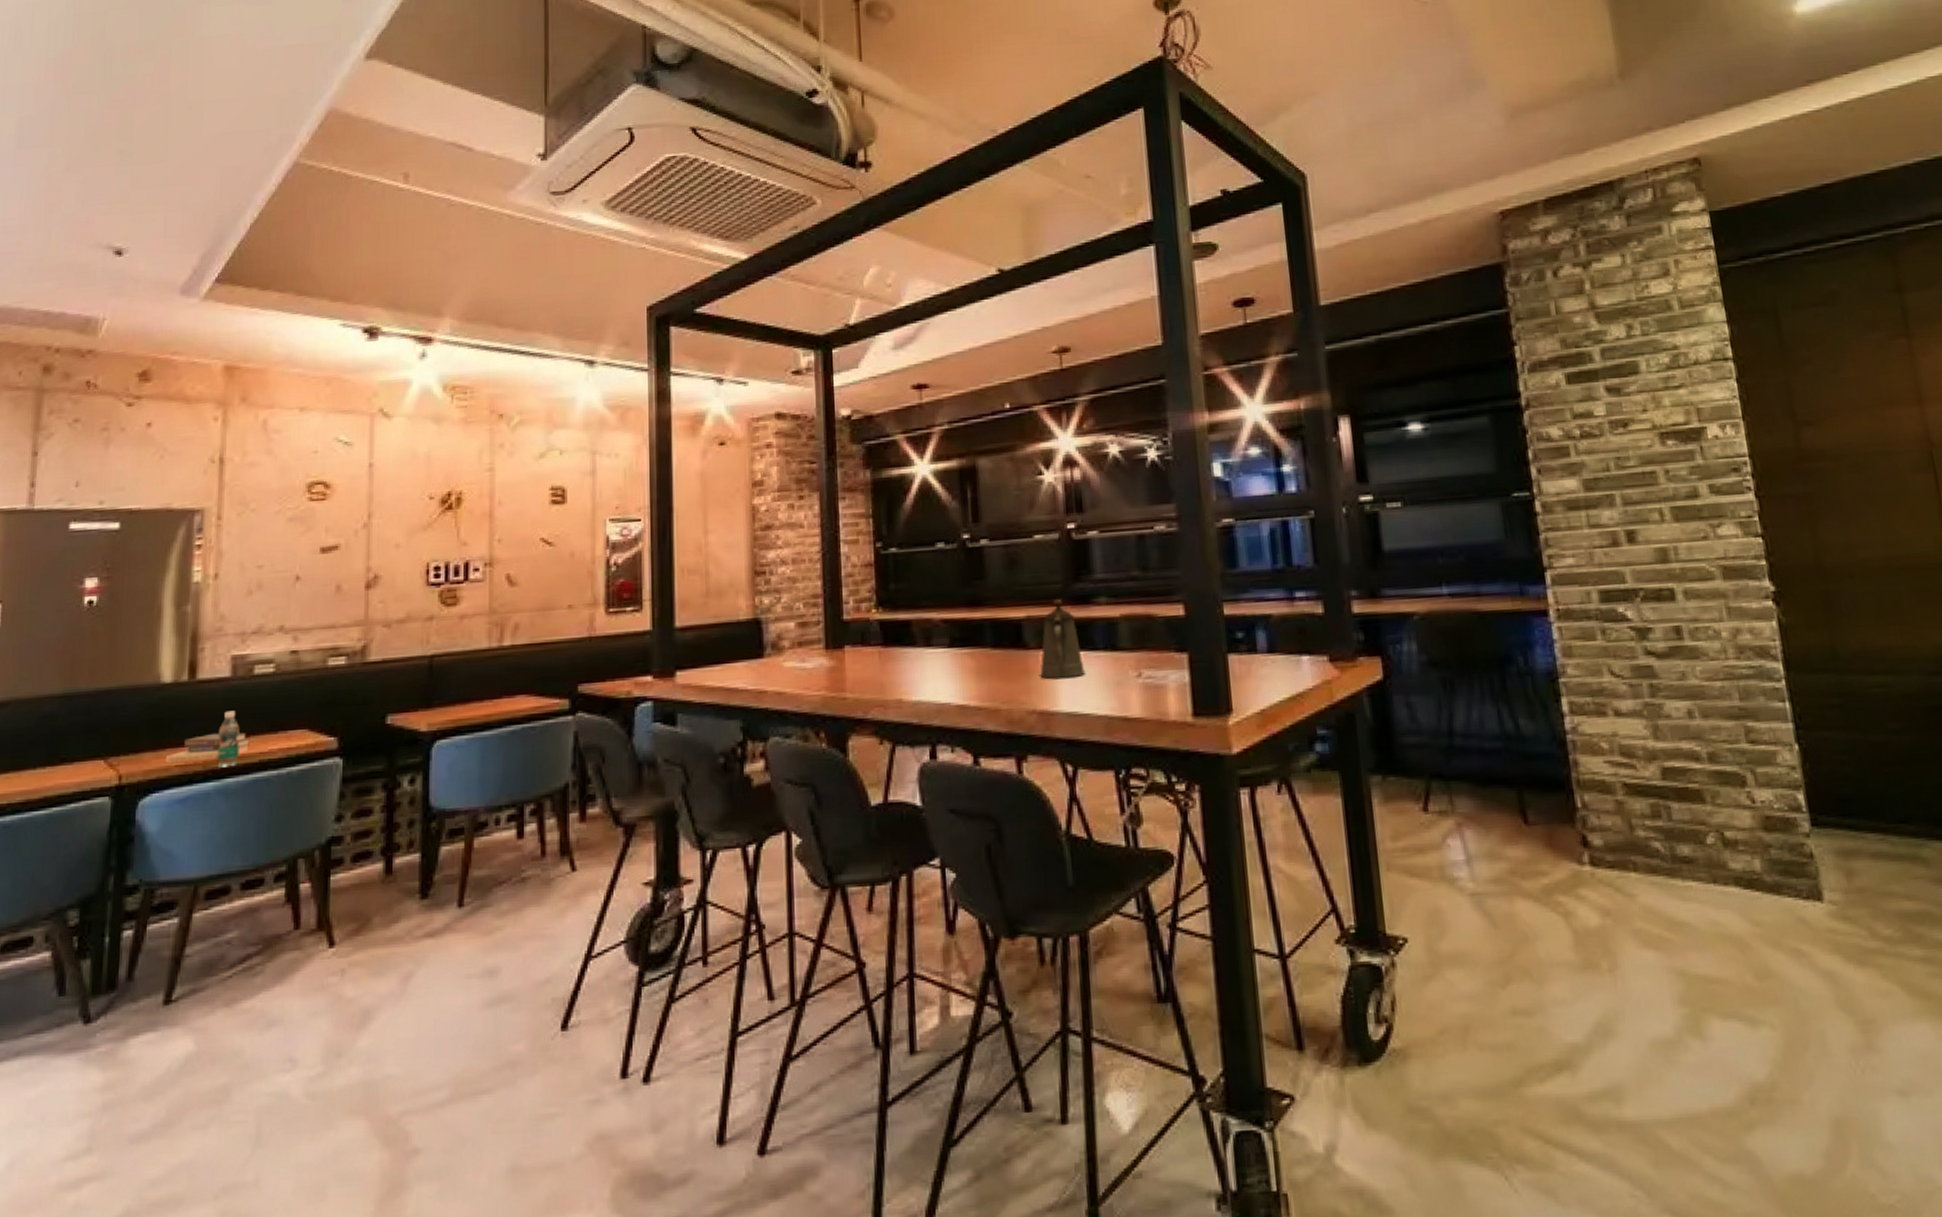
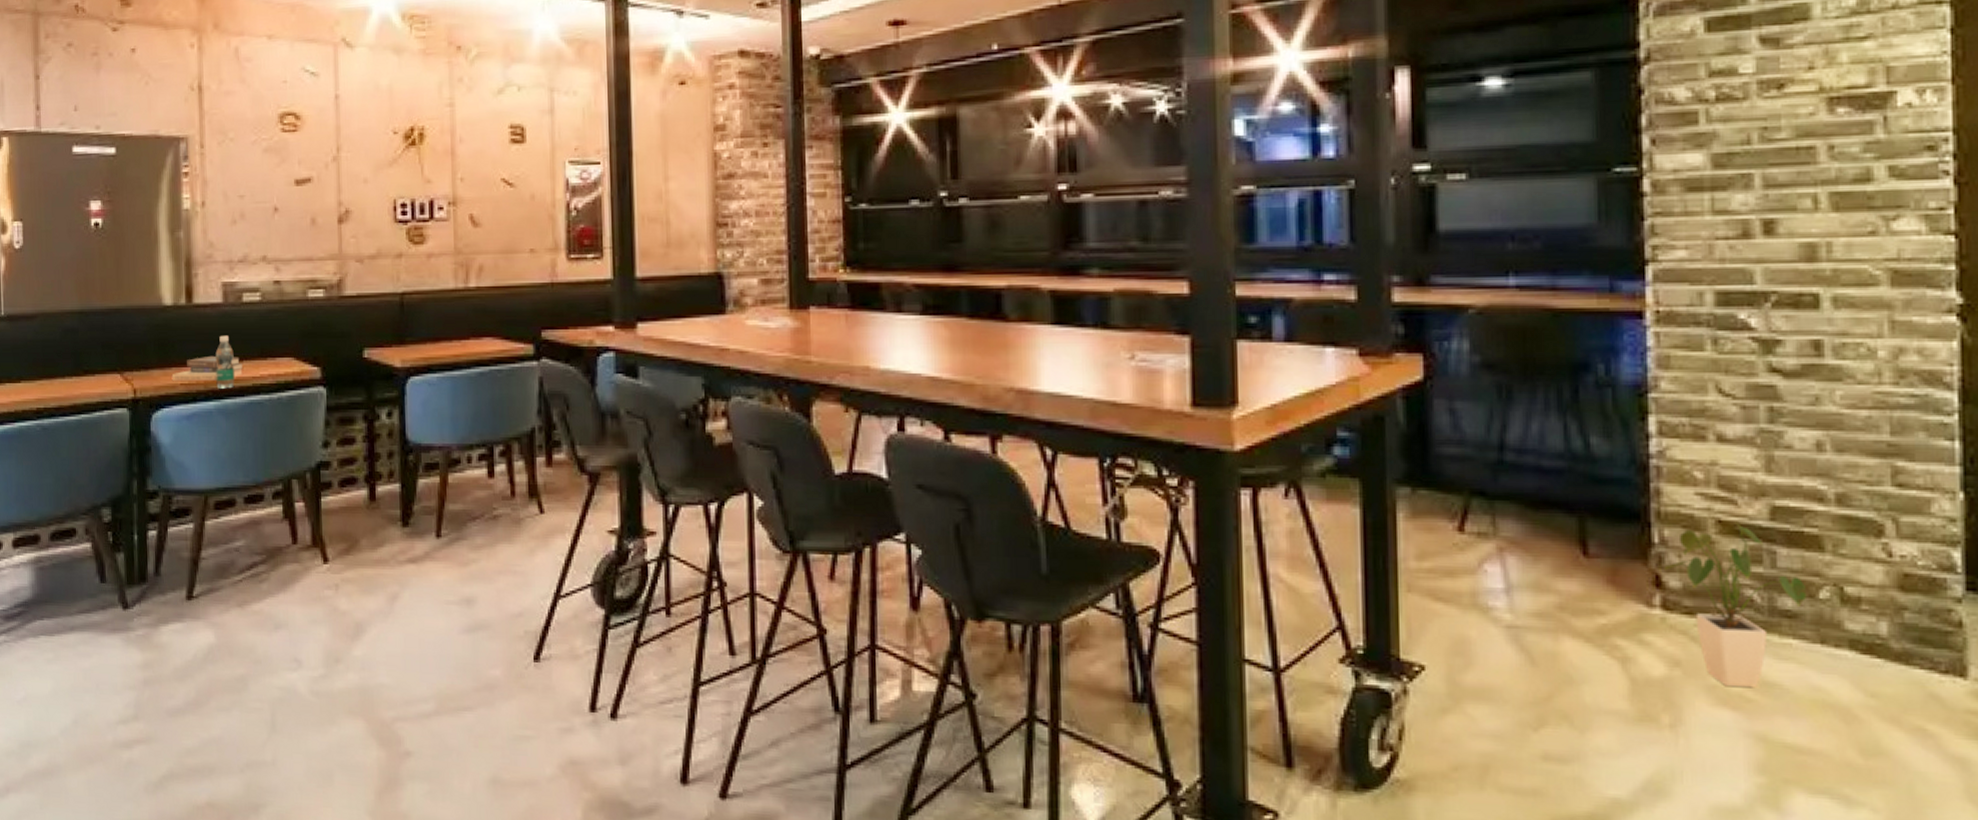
coffee pot: present [1040,598,1085,679] -> none [1020,267,1071,356]
house plant: none [1587,784,1698,930] -> present [1663,523,1808,688]

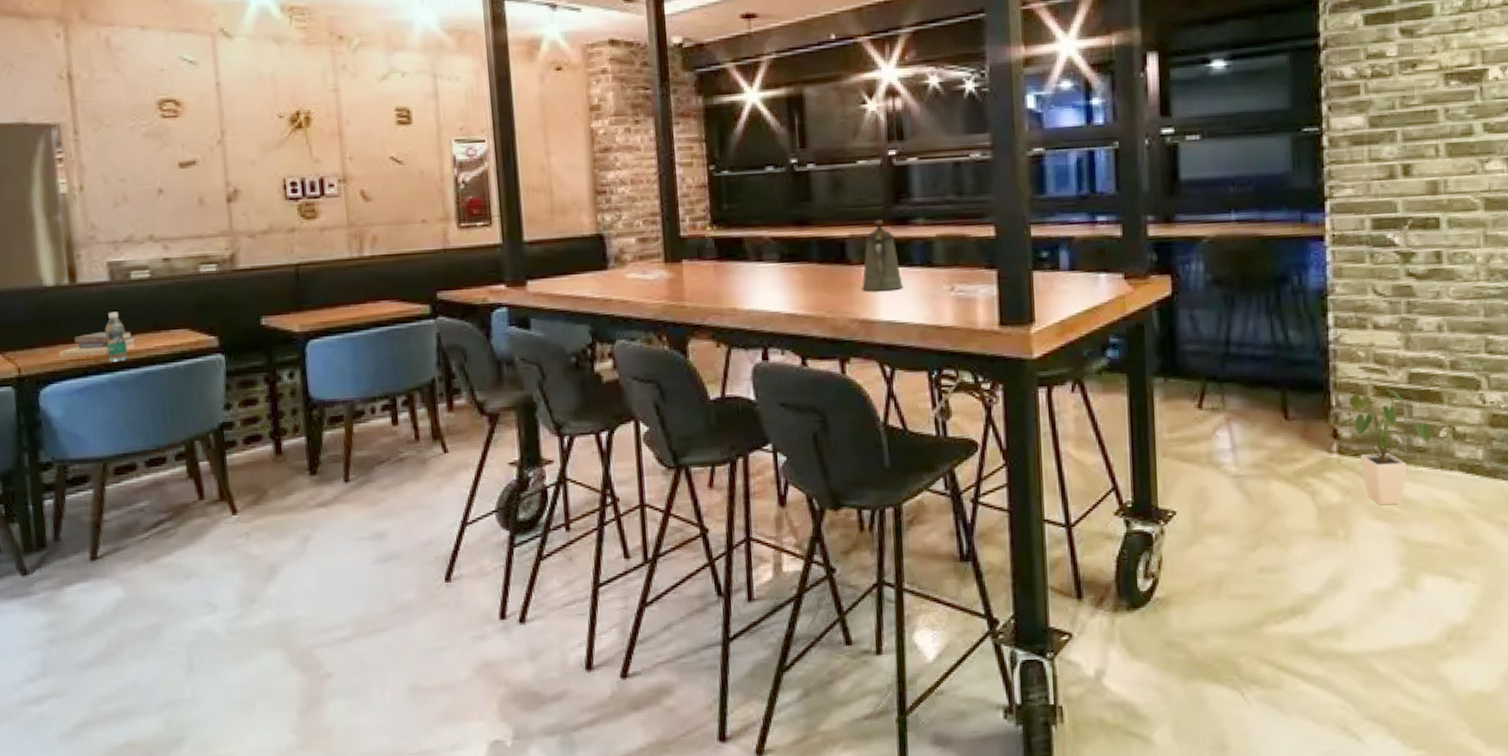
coffee pot: none [1020,267,1071,356] -> present [862,219,903,292]

